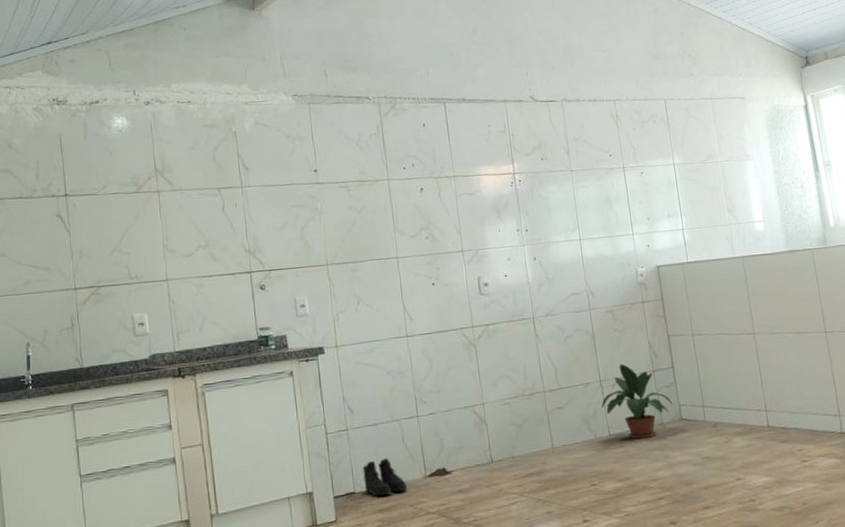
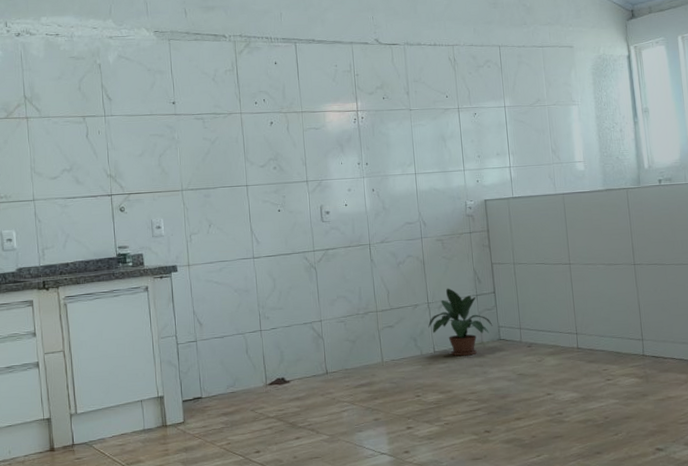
boots: present [363,458,408,497] -> none [209,367,250,402]

